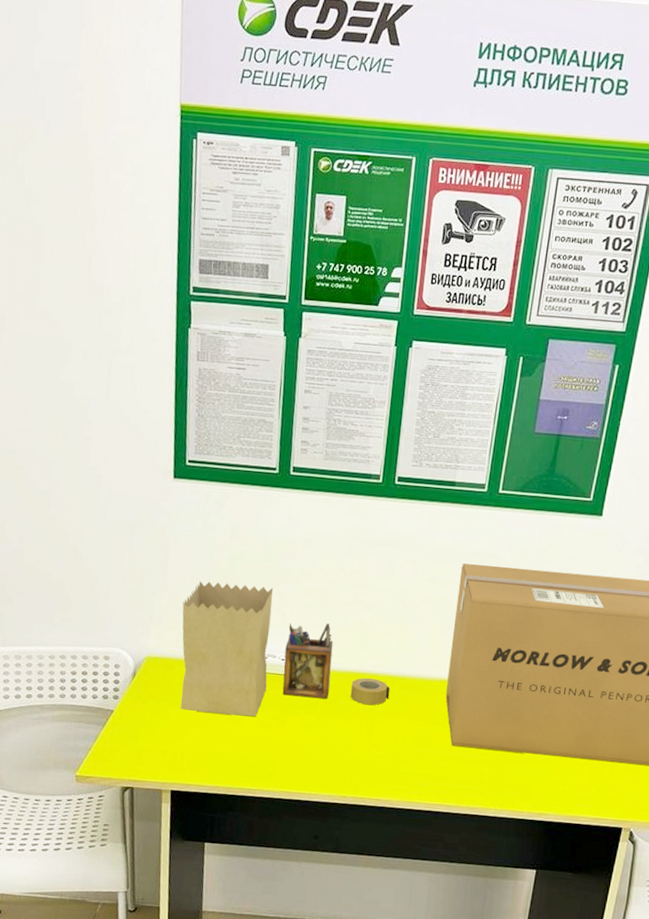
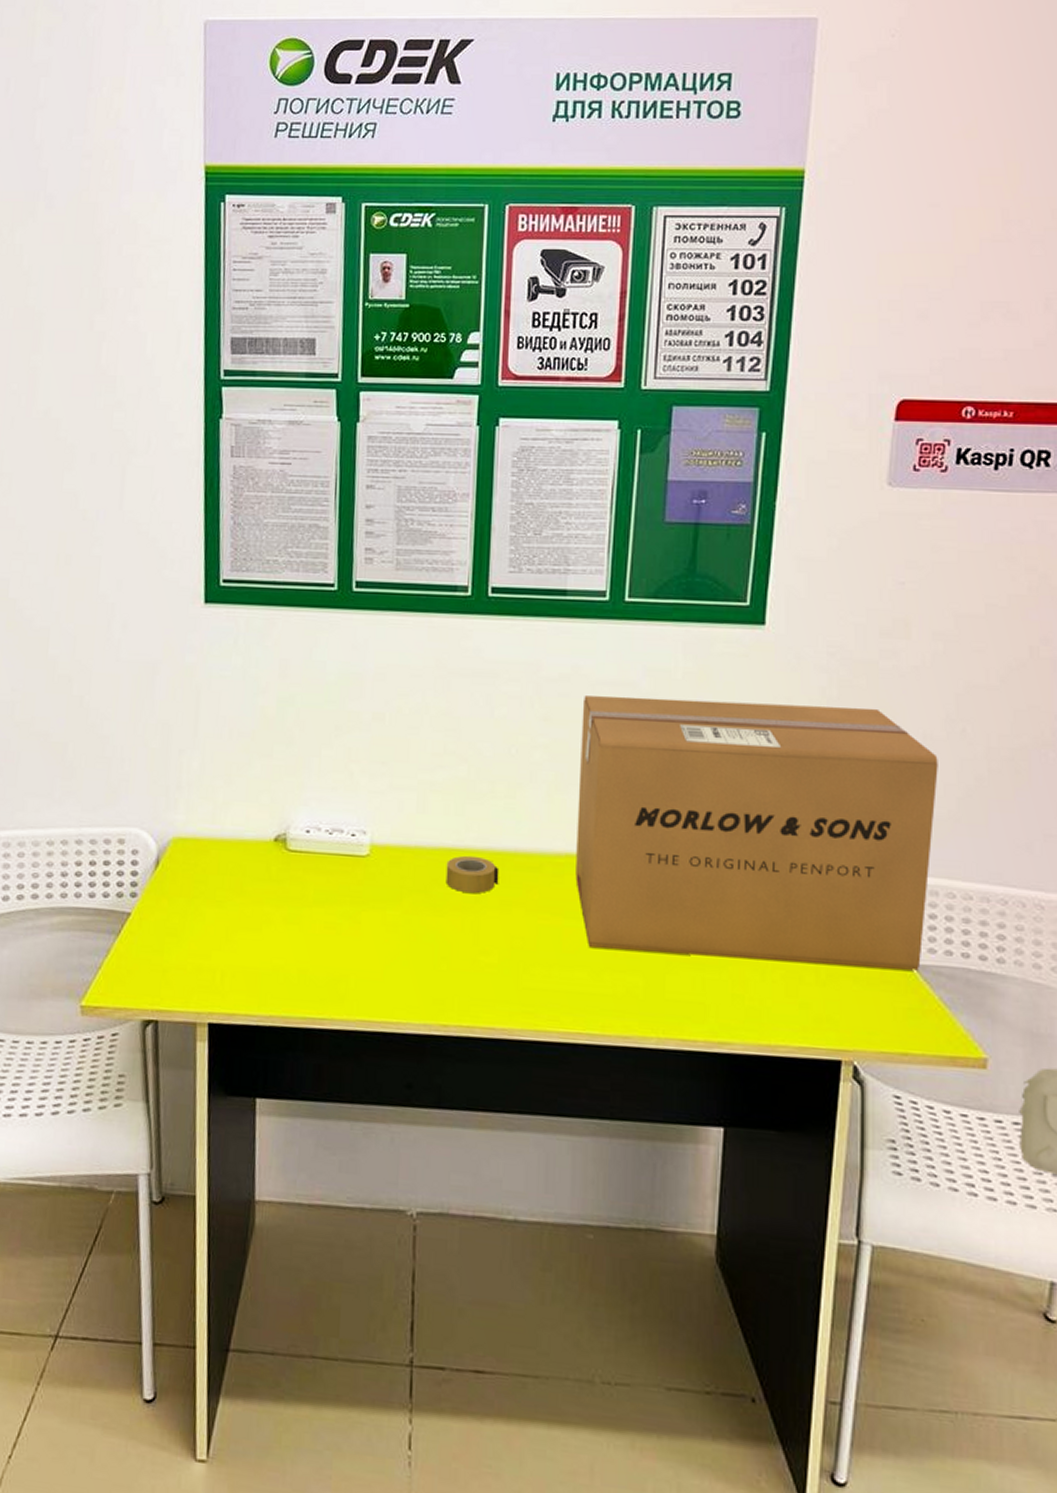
paper bag: present [180,581,273,716] -> none [218,734,337,915]
desk organizer: present [282,623,334,699] -> none [354,783,419,887]

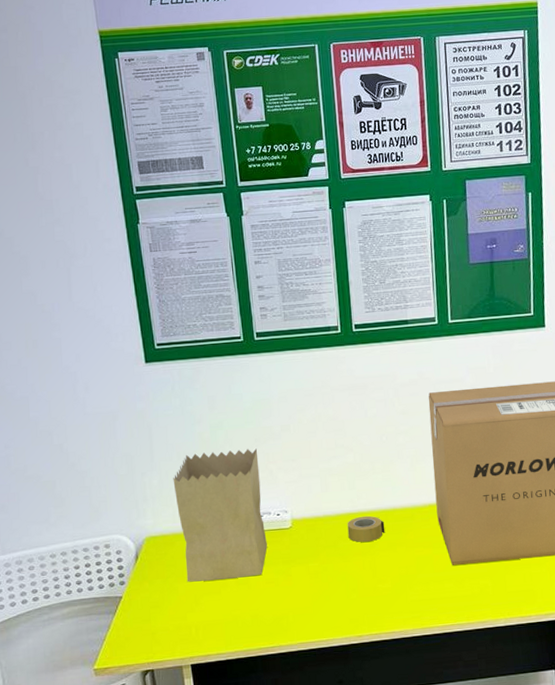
paper bag: none [218,734,337,915] -> present [173,448,267,582]

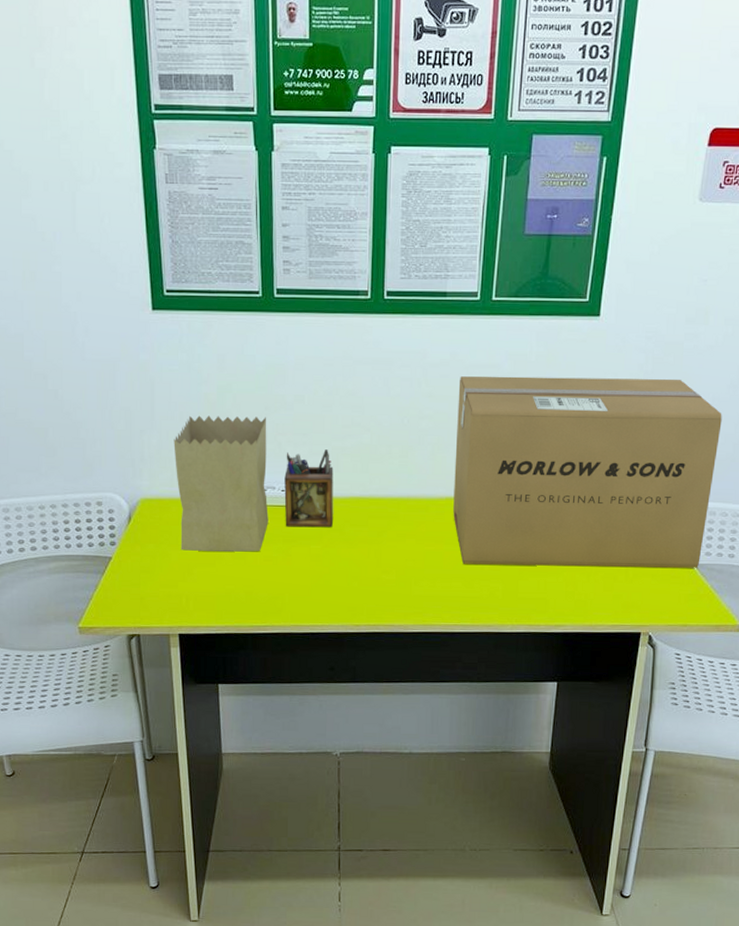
desk organizer: none [278,472,328,549] -> present [284,449,334,528]
adhesive tape: present [347,515,385,542] -> none [355,502,396,529]

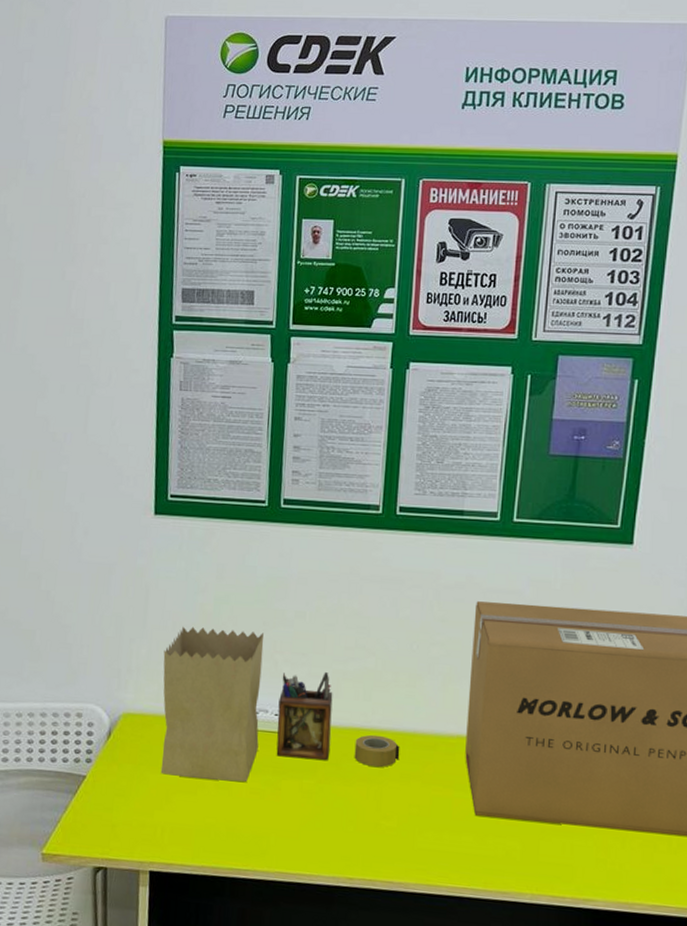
adhesive tape: none [355,502,396,529] -> present [354,734,400,767]

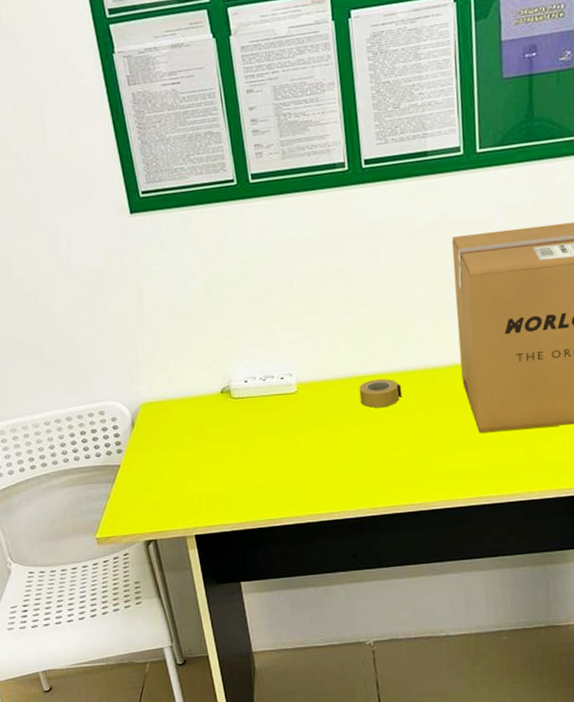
paper bag: present [160,627,264,782] -> none [166,306,271,451]
desk organizer: present [276,672,333,760] -> none [281,331,338,415]

